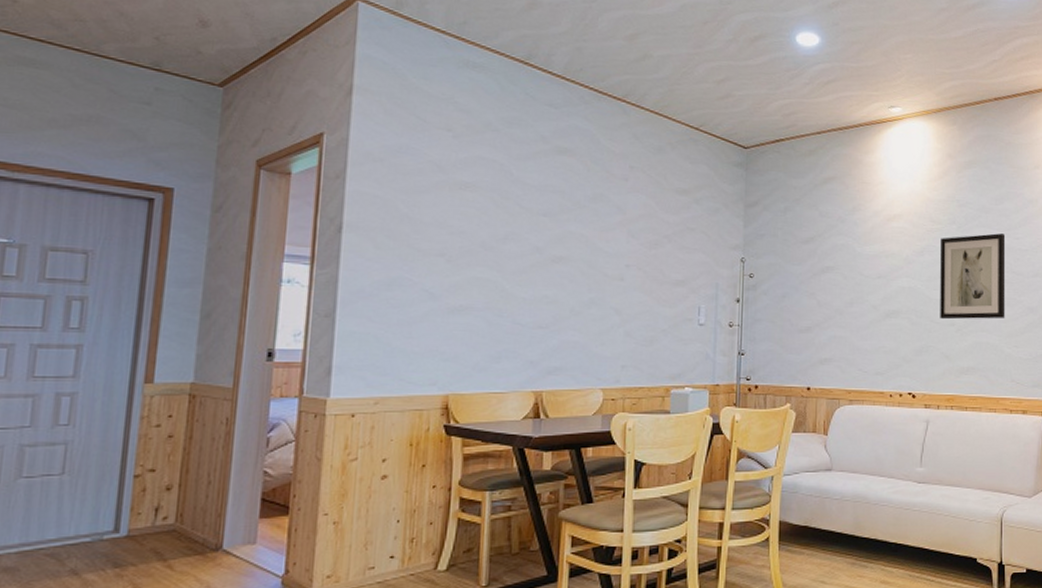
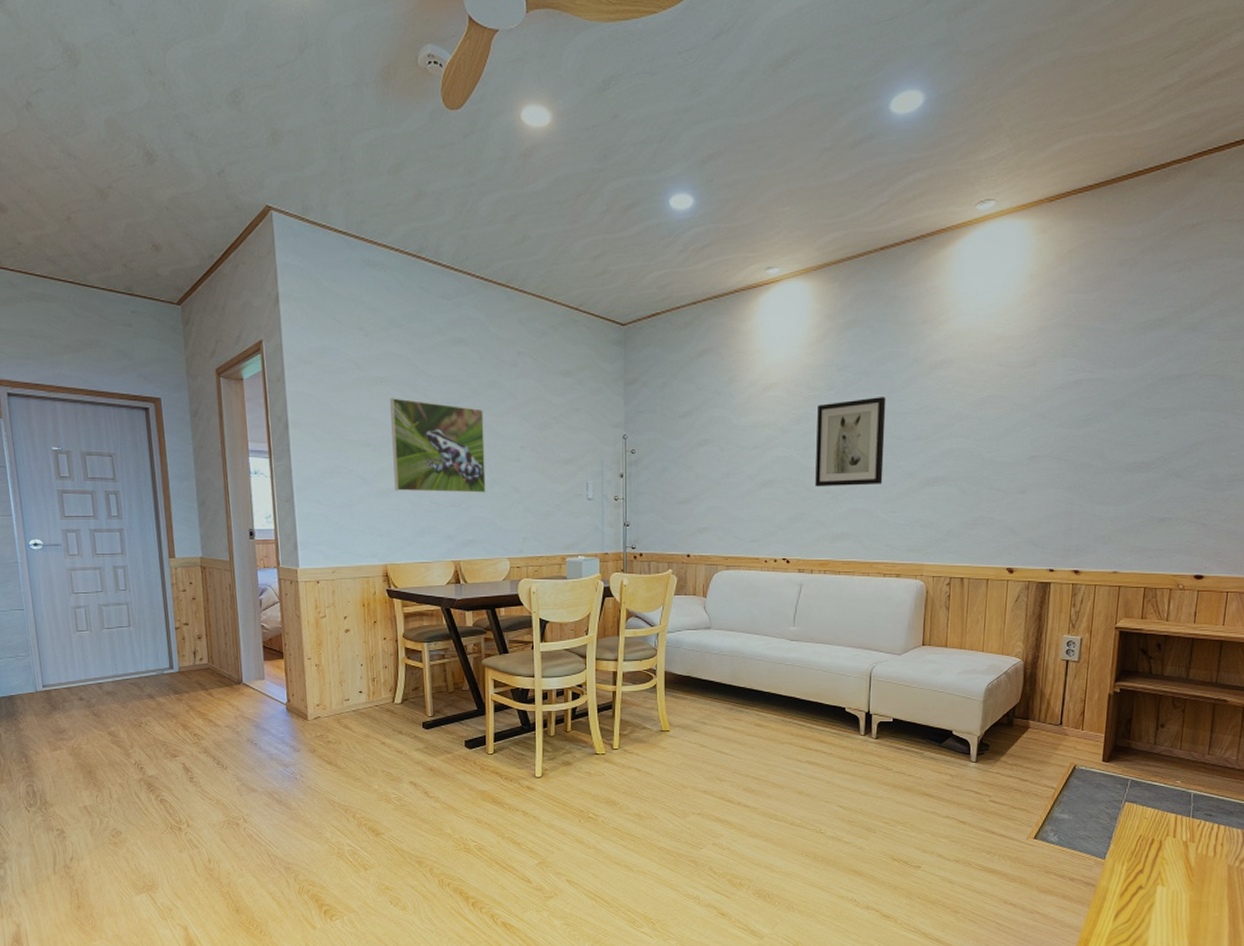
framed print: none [469,205,586,314] -> present [390,398,486,493]

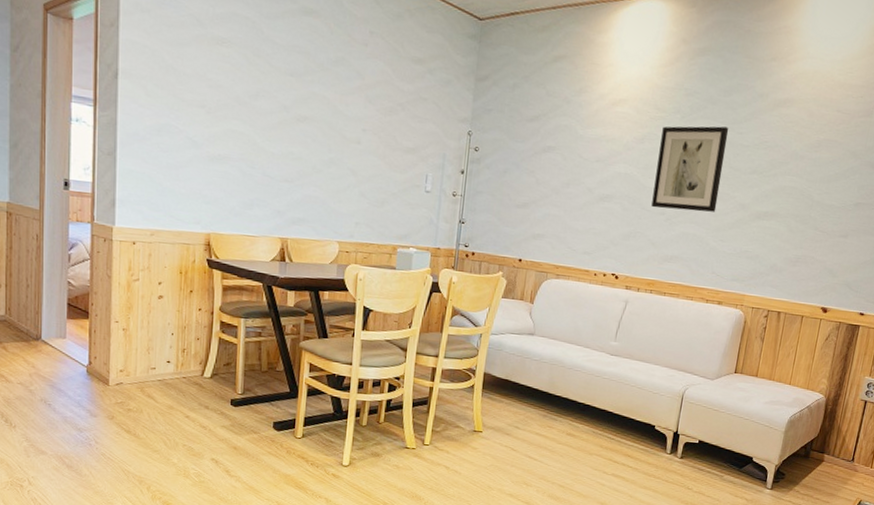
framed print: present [390,398,486,493] -> none [226,61,328,172]

